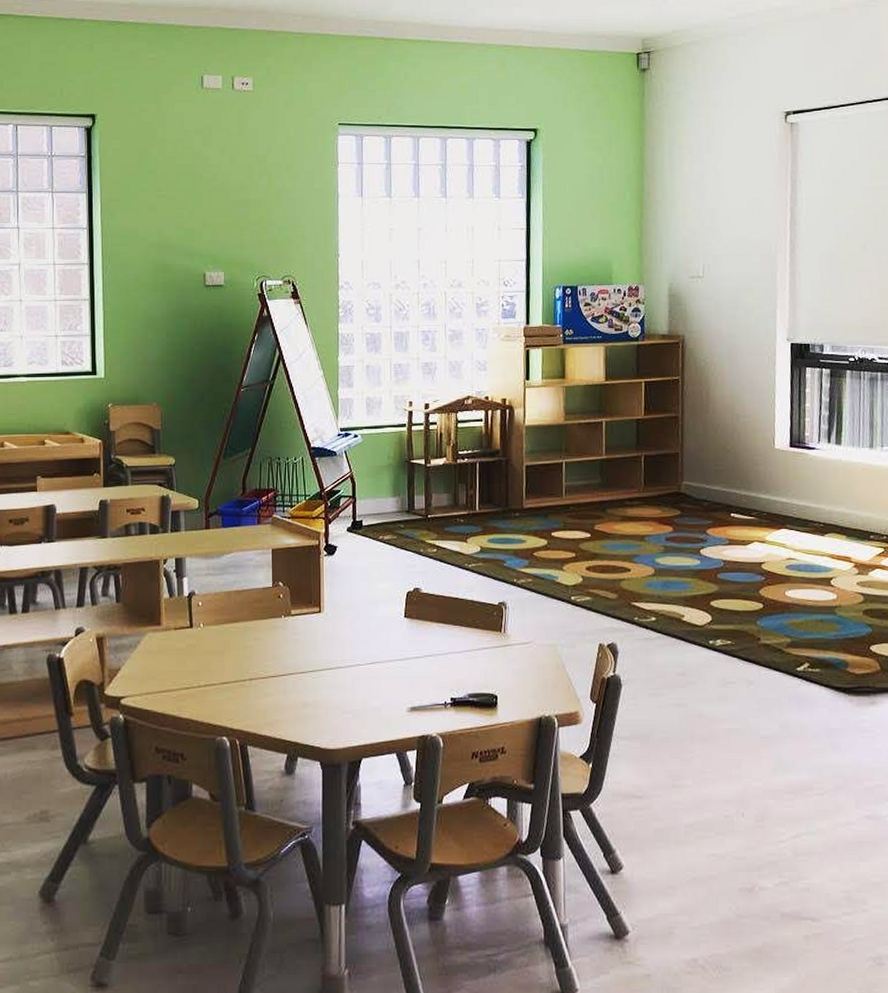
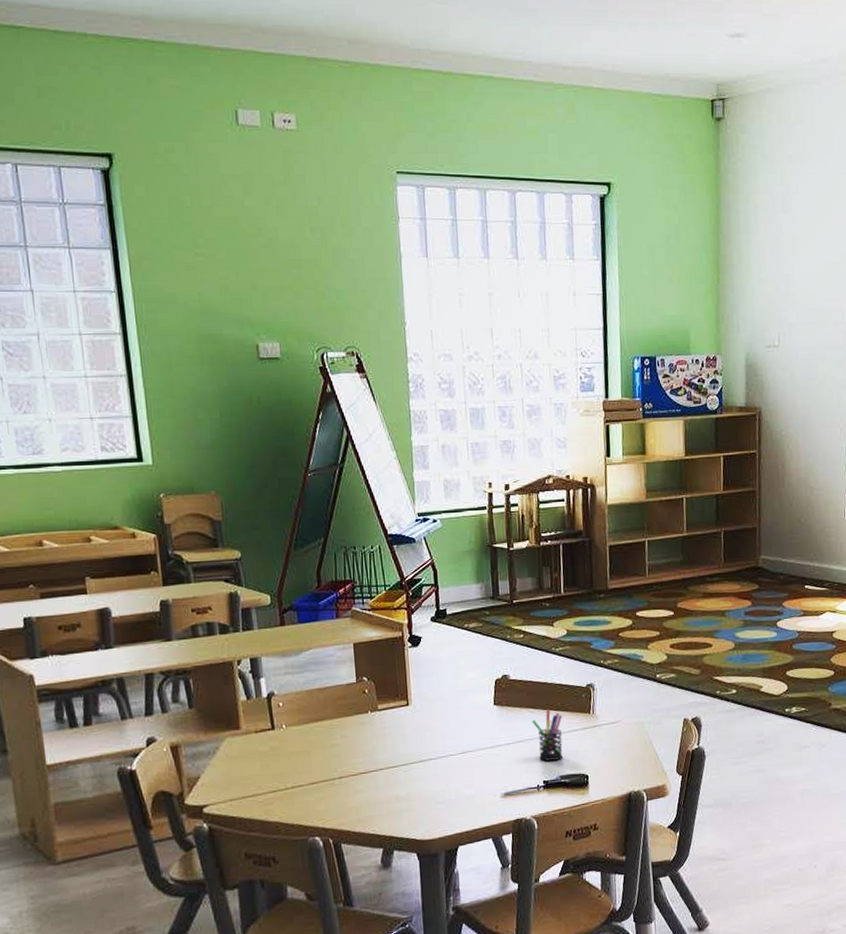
pen holder: none [442,625,472,678] -> present [532,709,563,761]

